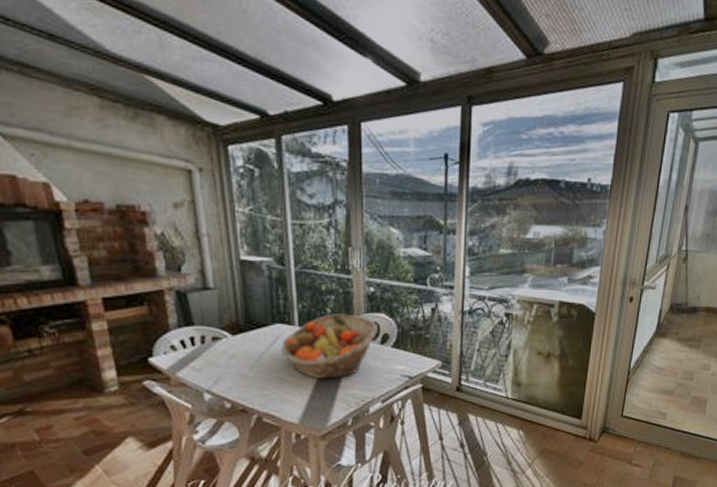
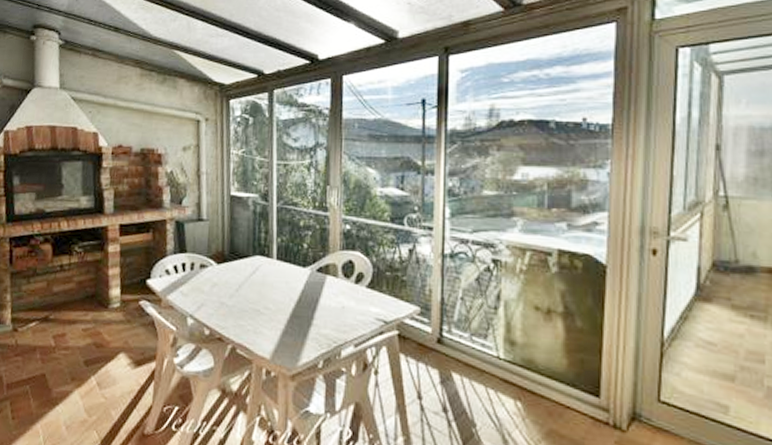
fruit basket: present [280,313,378,380] -> none [258,249,352,316]

